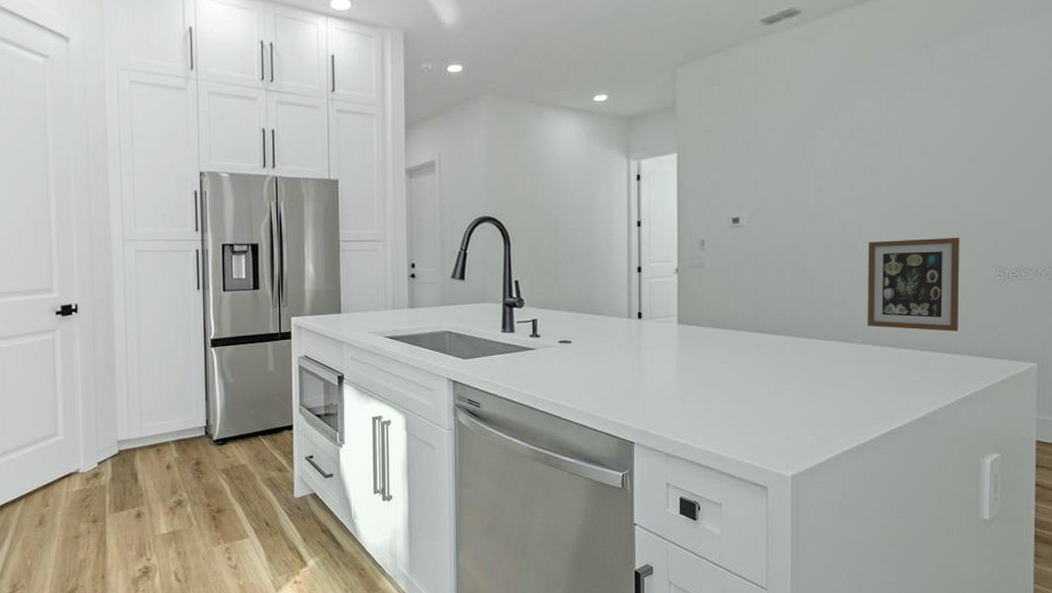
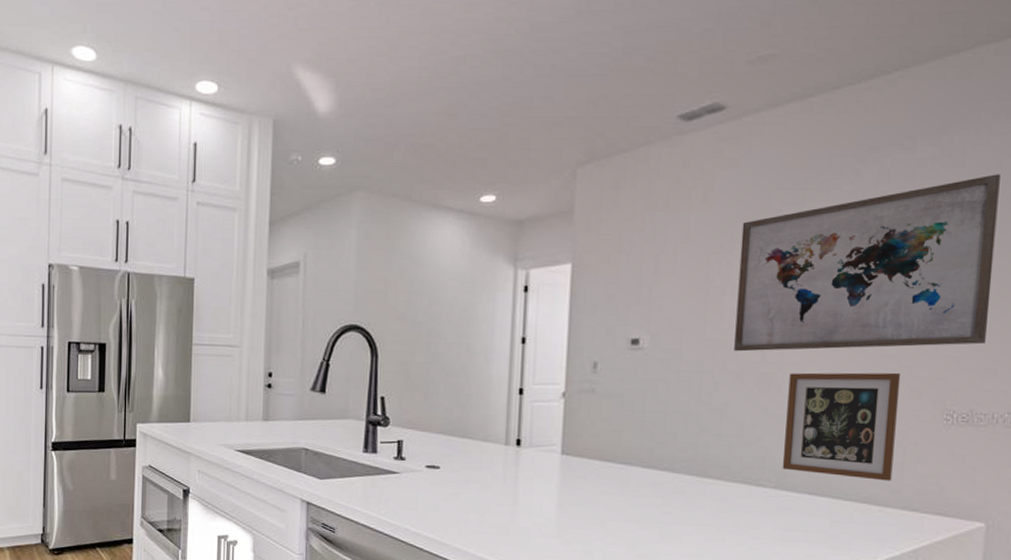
wall art: none [820,63,1030,225] -> present [734,174,1000,352]

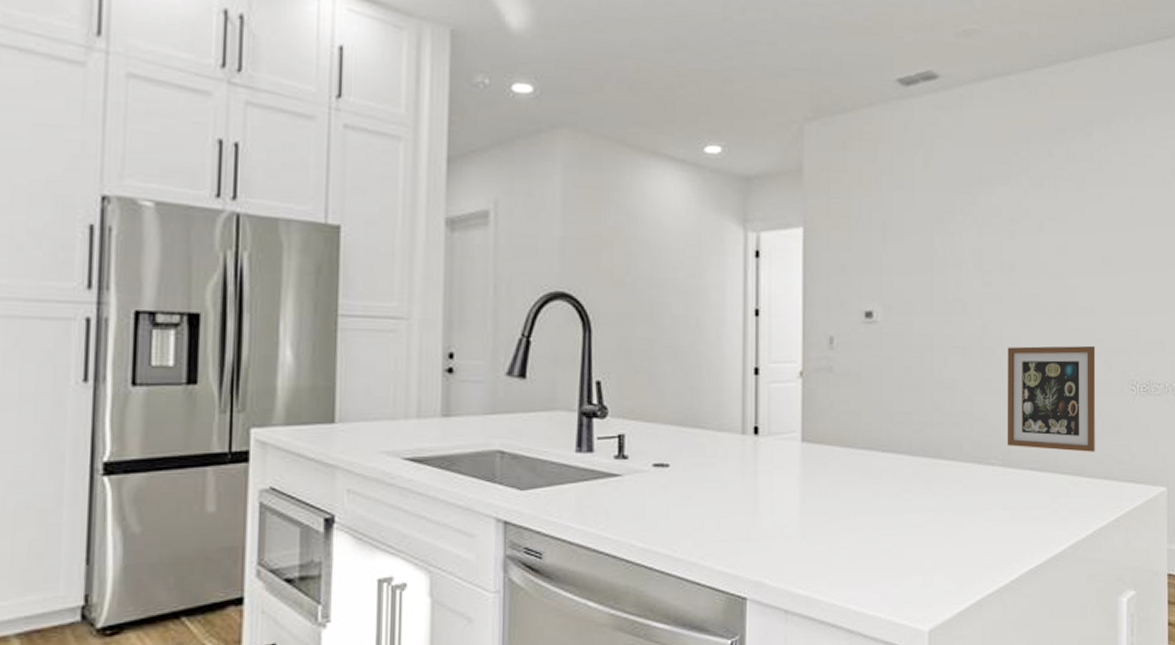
wall art: present [734,174,1000,352] -> none [959,162,1155,325]

